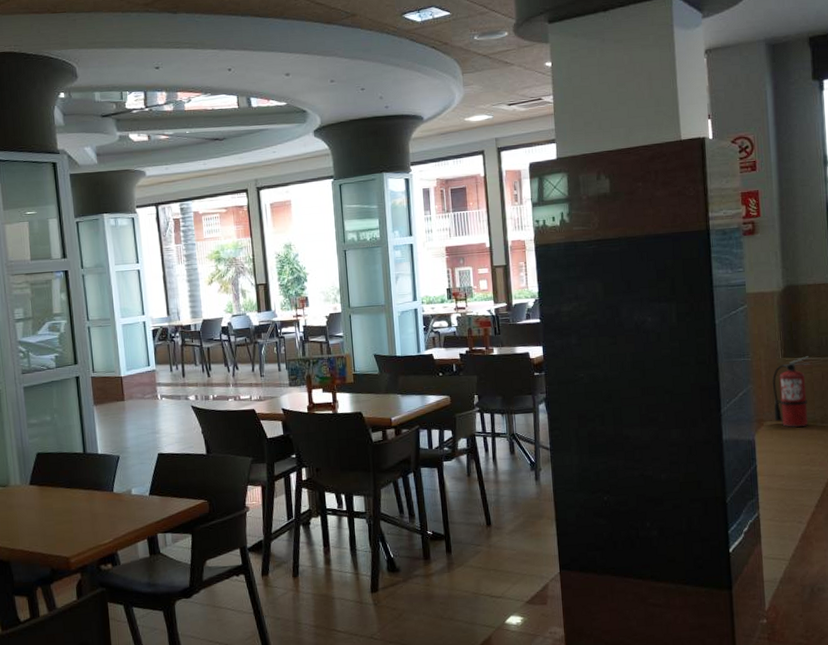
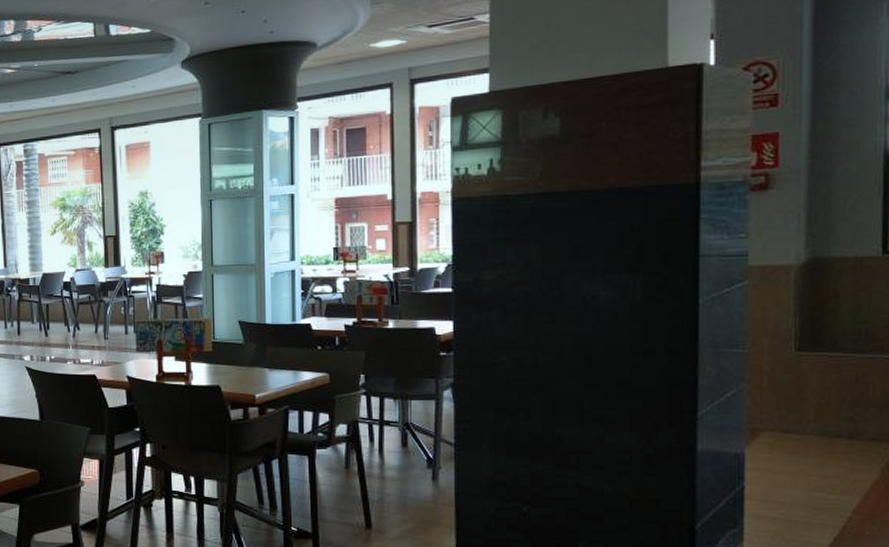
fire extinguisher: present [772,356,810,428] -> none [776,351,838,443]

